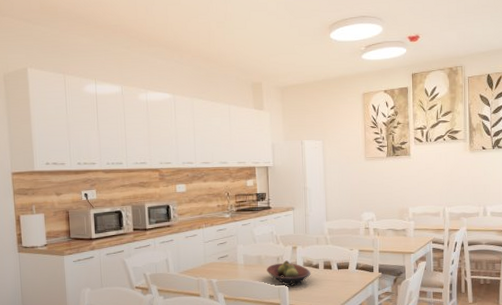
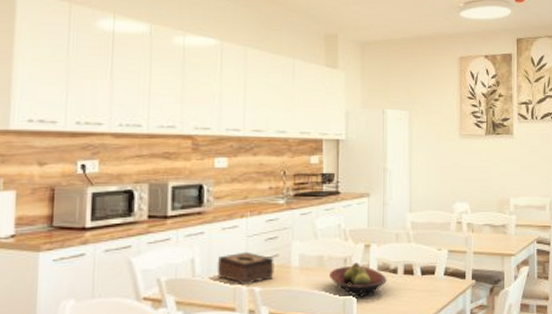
tissue box: none [184,253,226,277] -> present [217,251,274,285]

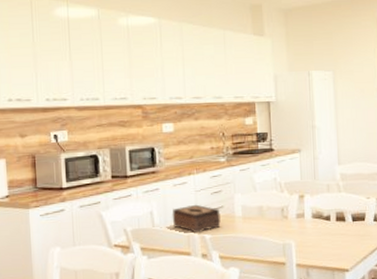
fruit bowl: present [329,262,387,297] -> none [269,211,321,242]

